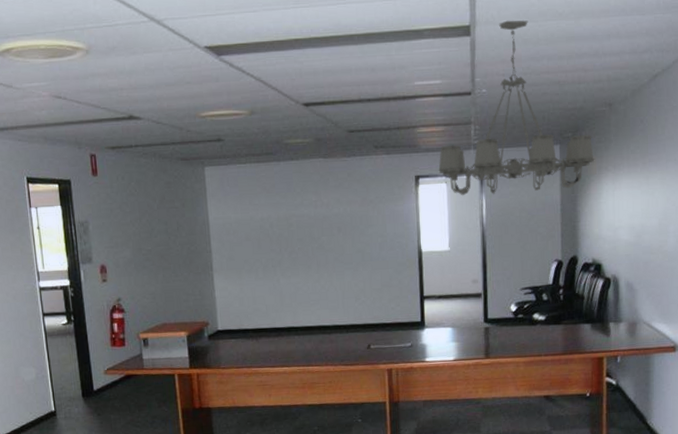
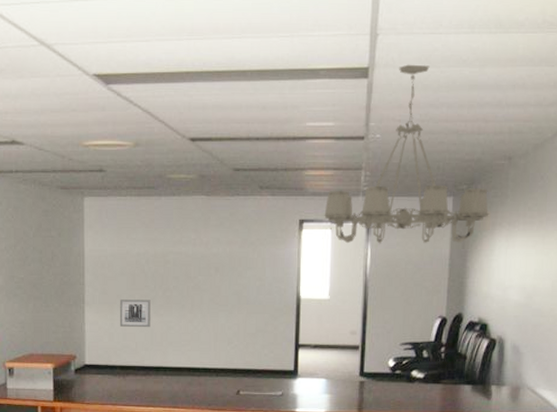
wall art: none [247,263,279,291] -> present [119,300,151,328]

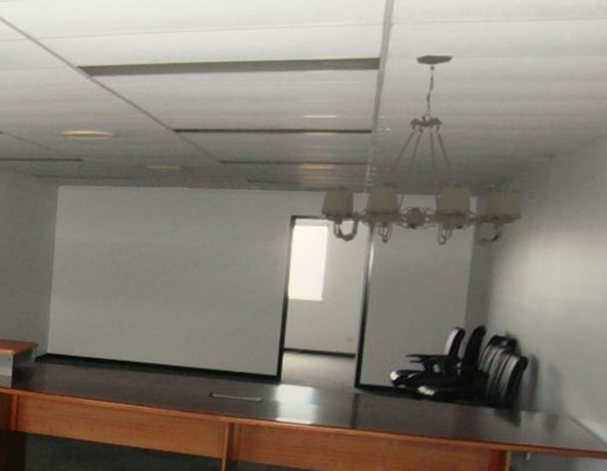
wall art: present [119,300,151,328] -> none [86,289,121,320]

